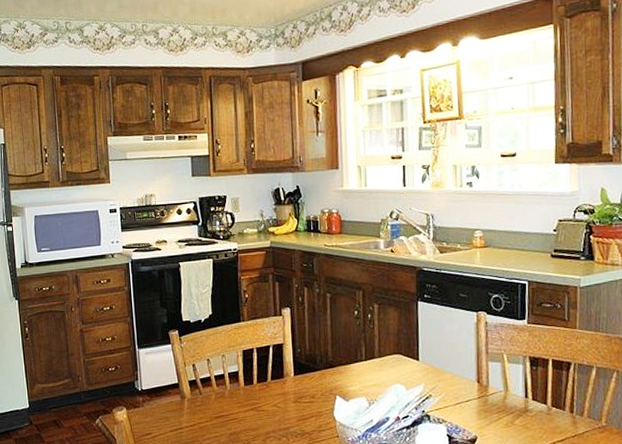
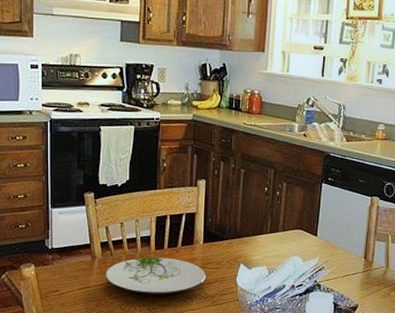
plate: none [196,393,301,433] -> present [105,257,206,294]

